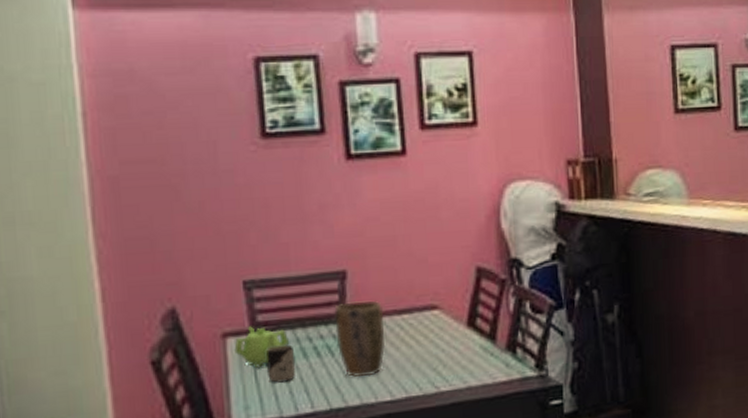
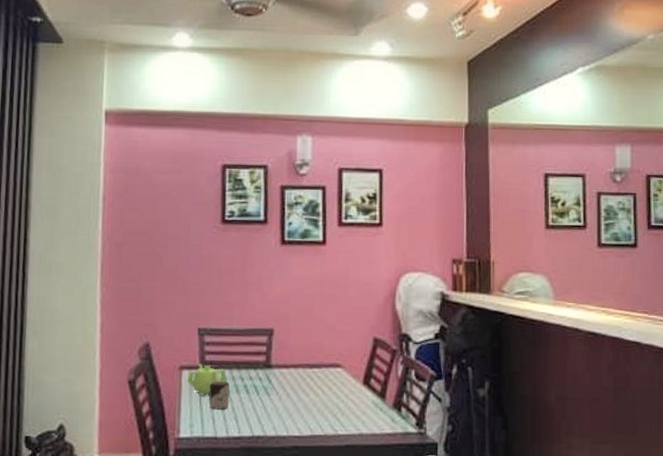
plant pot: present [334,300,386,377] -> none [261,353,299,414]

